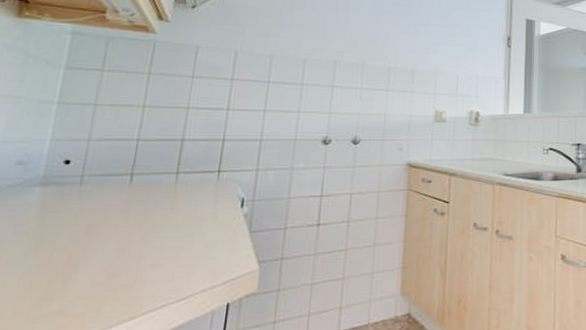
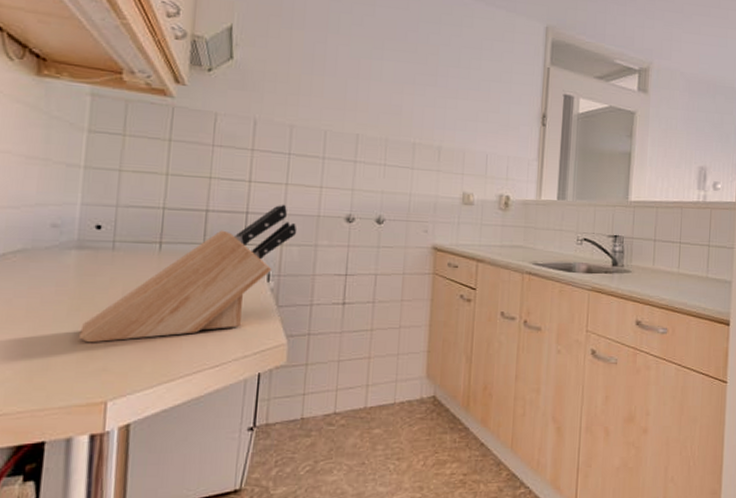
knife block: none [35,130,274,284] -> present [80,204,297,343]

